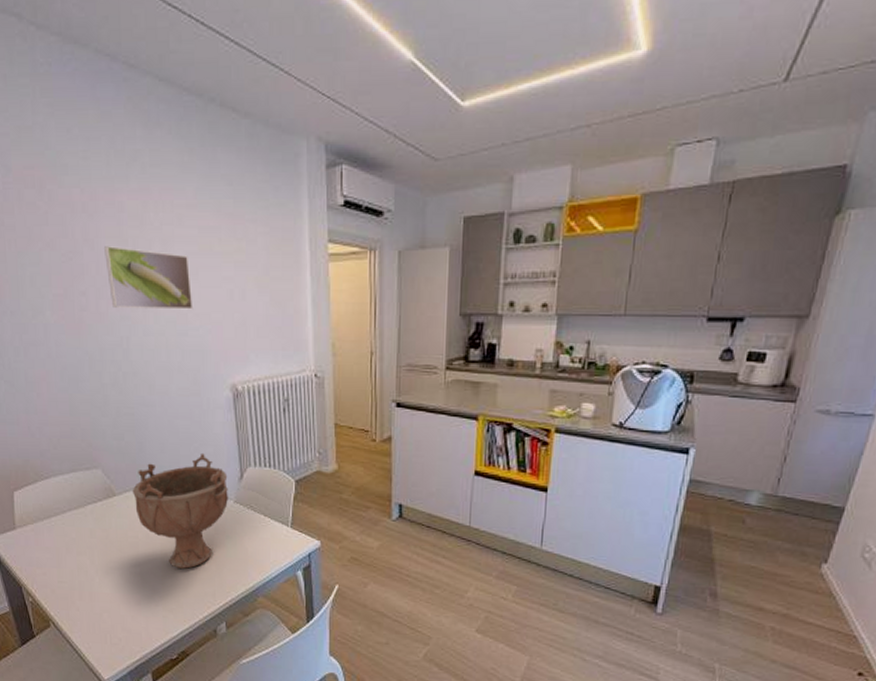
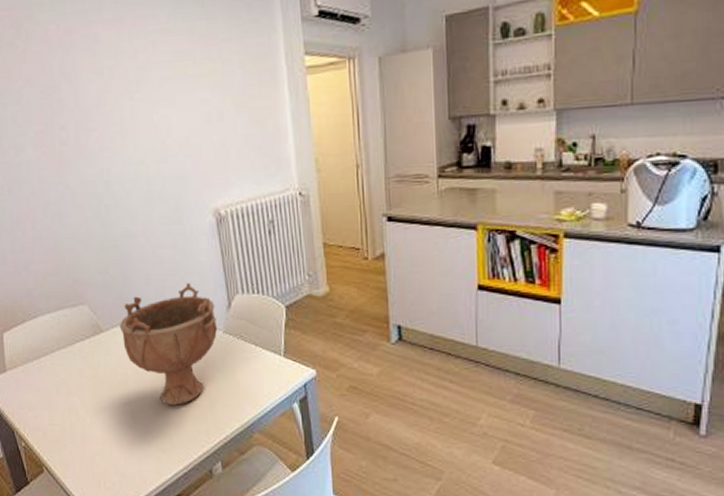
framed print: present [104,246,193,310] -> none [81,78,172,140]

